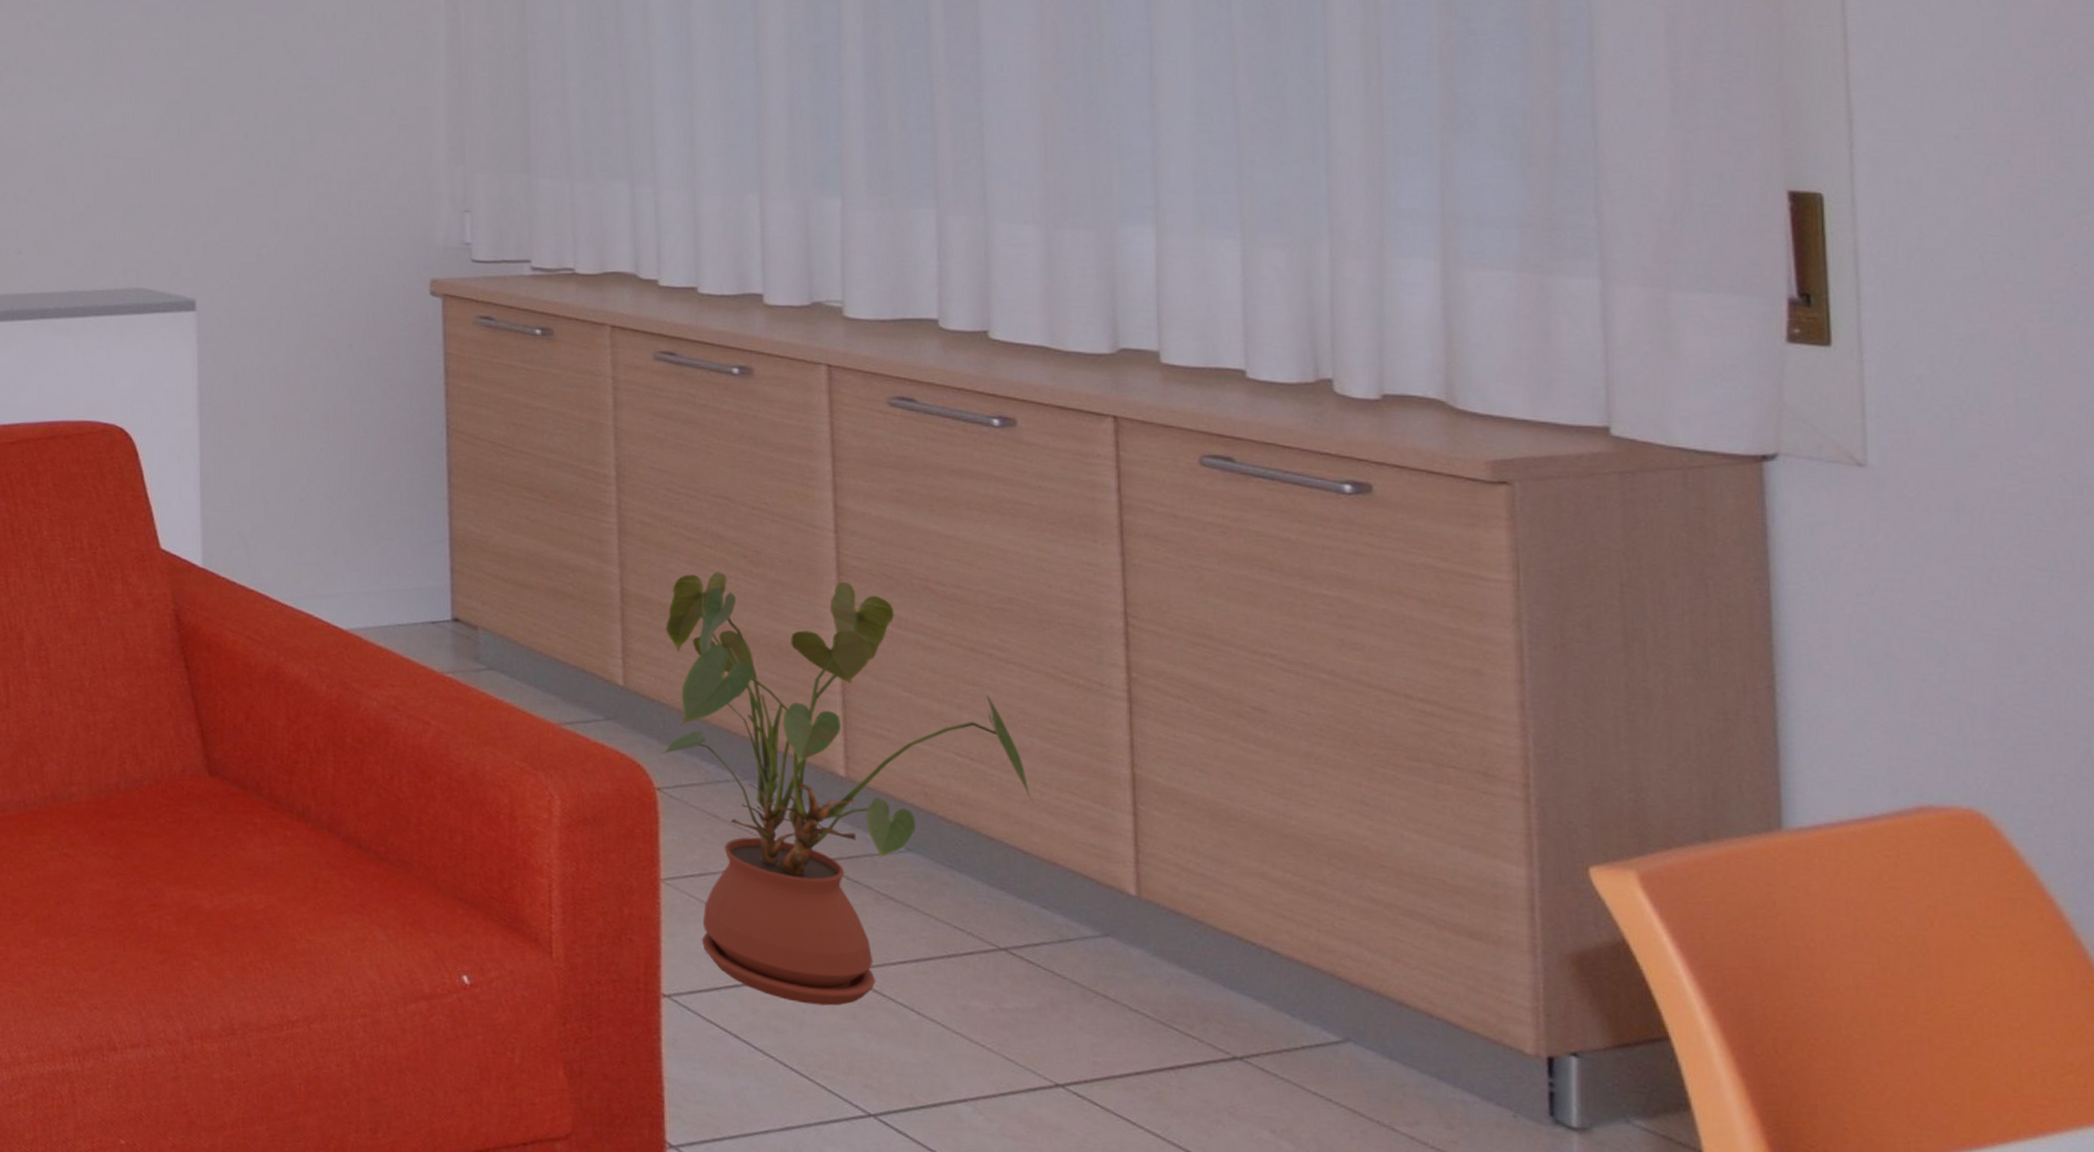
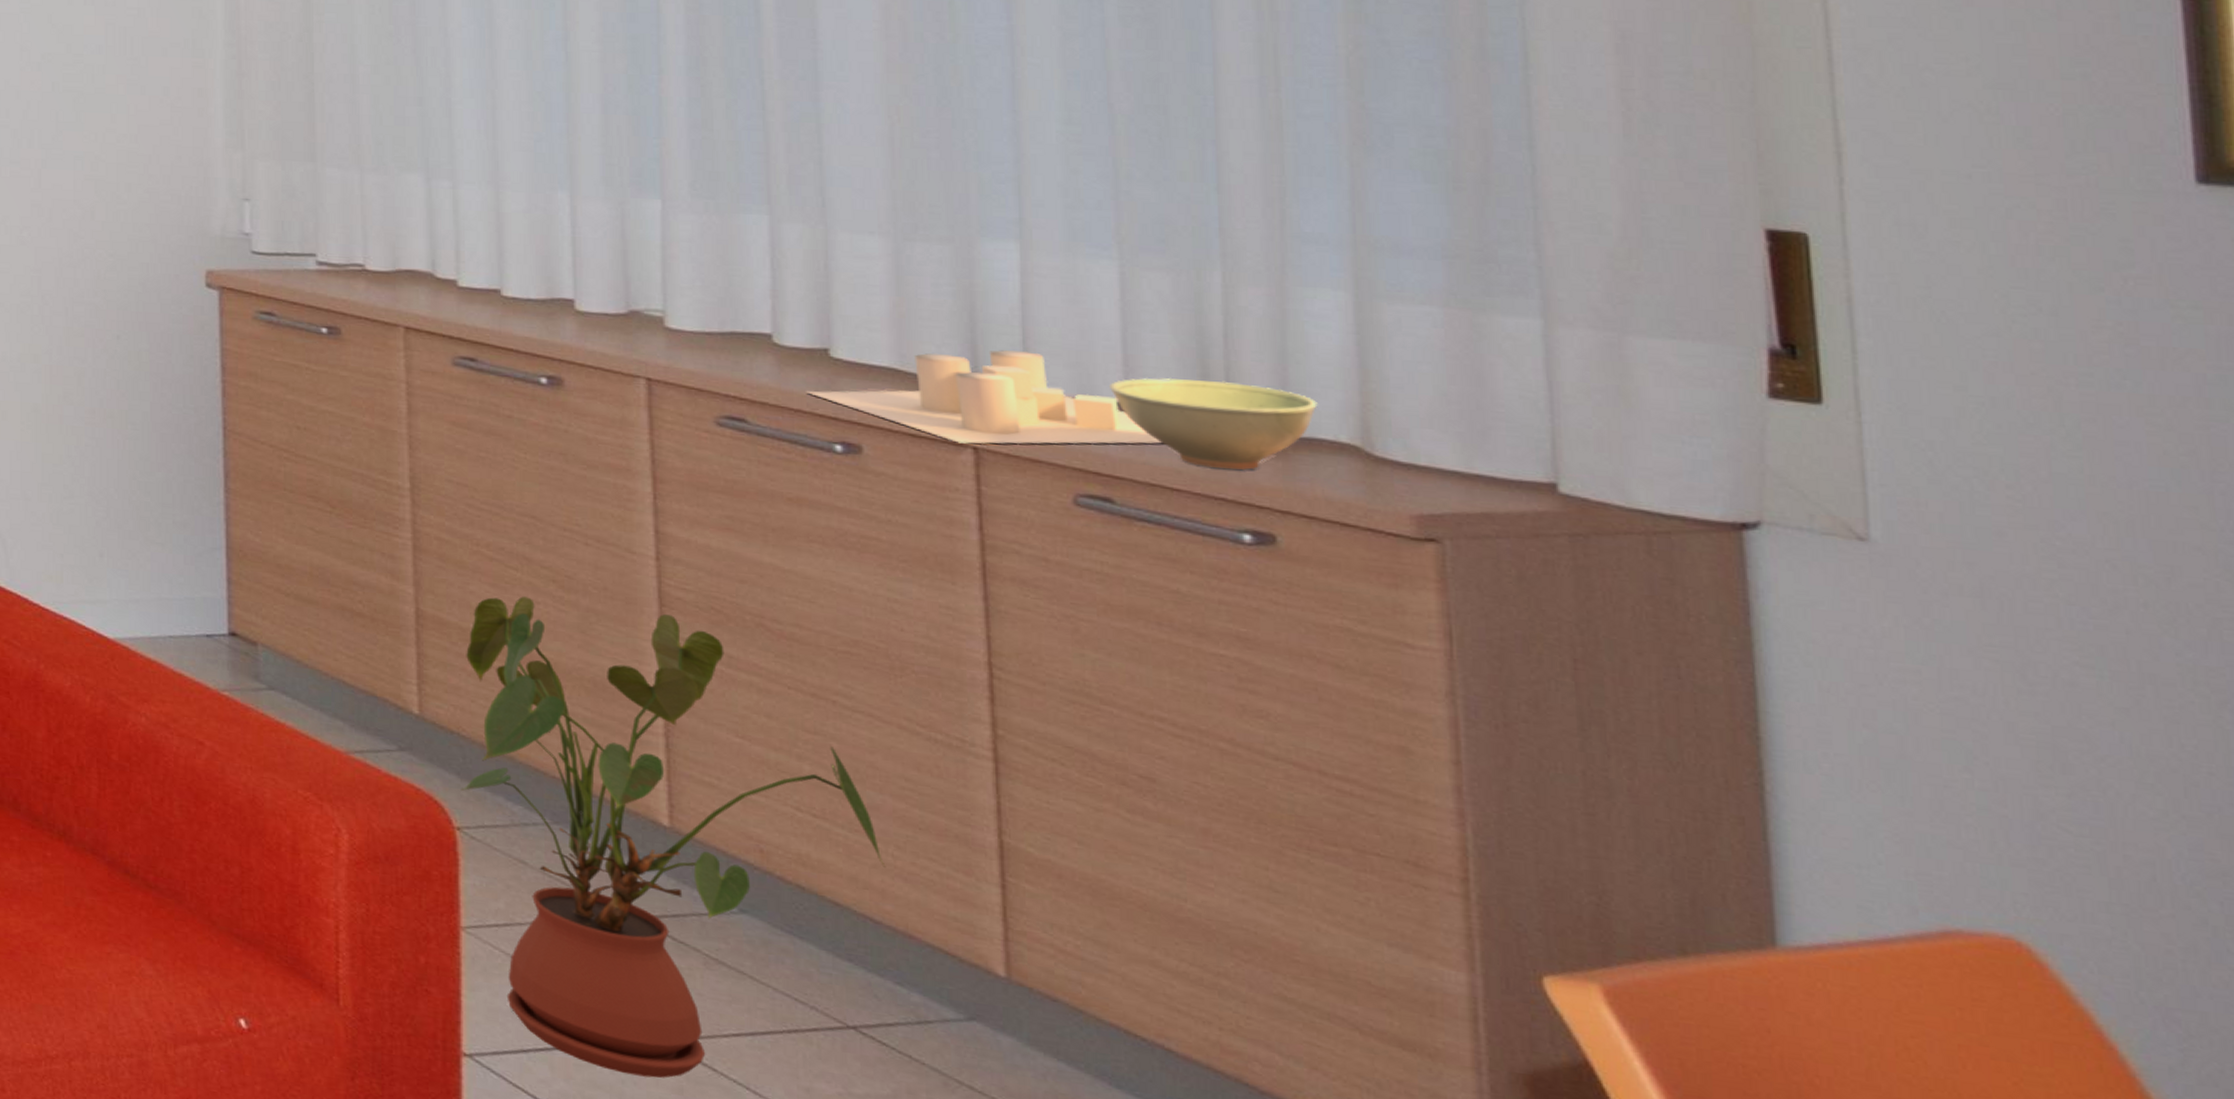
candle: none [968,326,1276,413] -> present [806,350,1162,444]
bowl: none [1232,346,1409,426] -> present [1110,378,1318,470]

